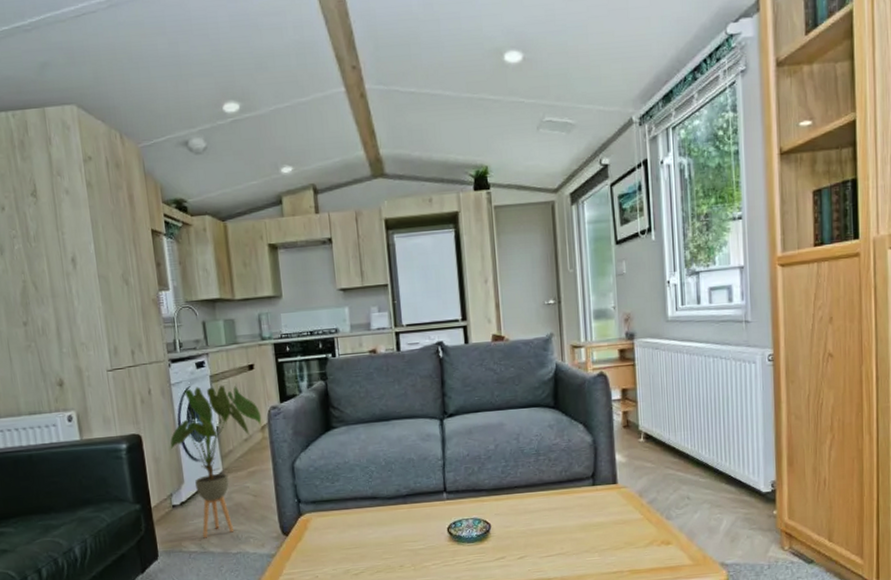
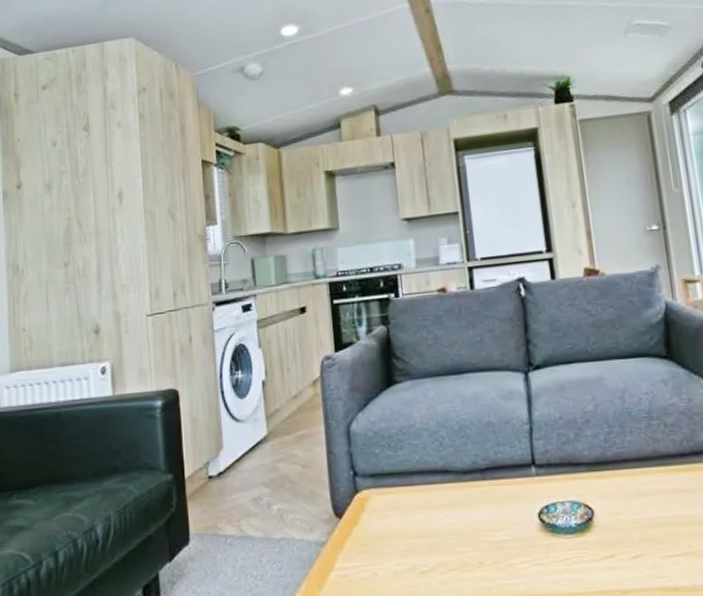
house plant: present [170,385,262,538] -> none [209,331,314,519]

